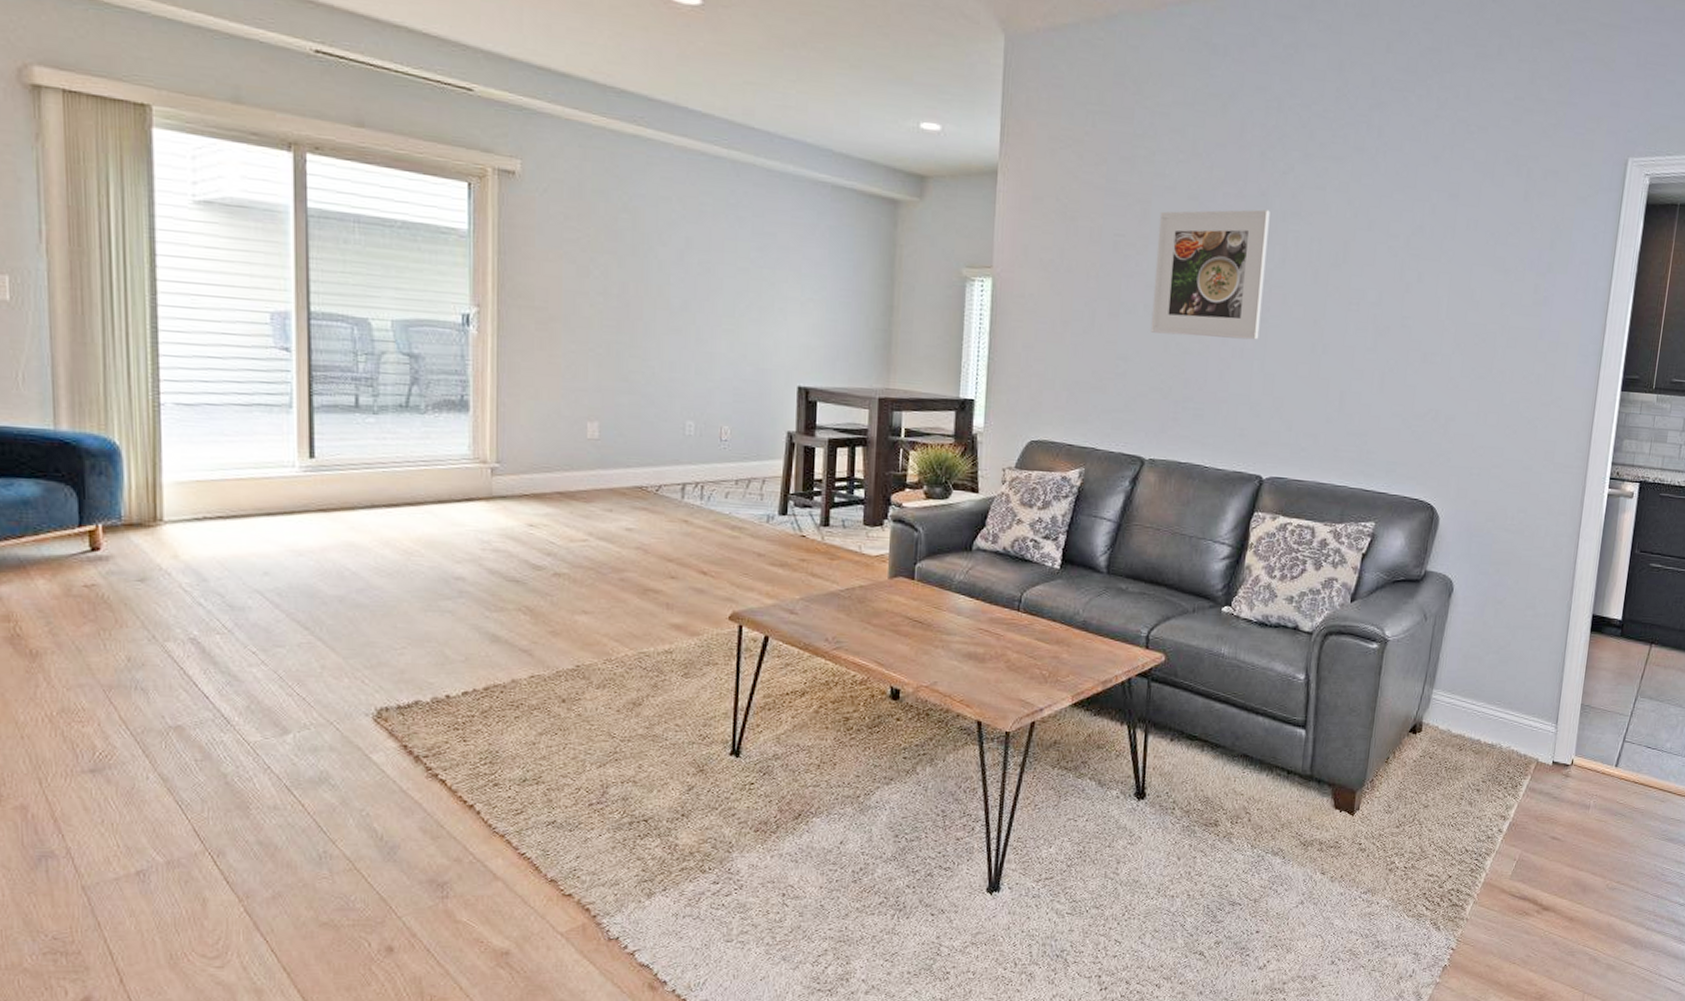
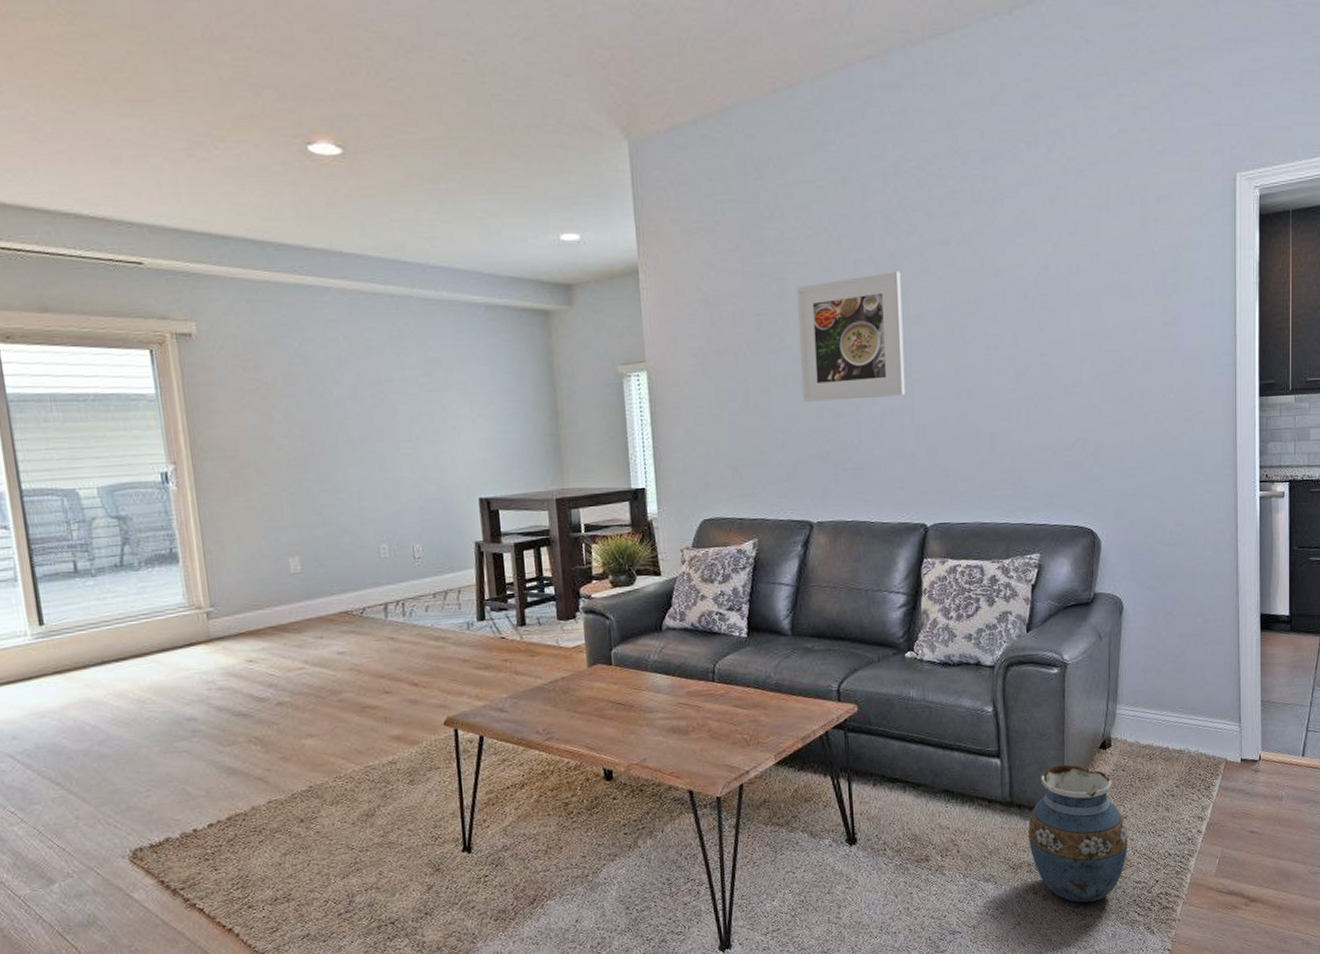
vase: none [1323,744,1427,889] -> present [1028,764,1128,903]

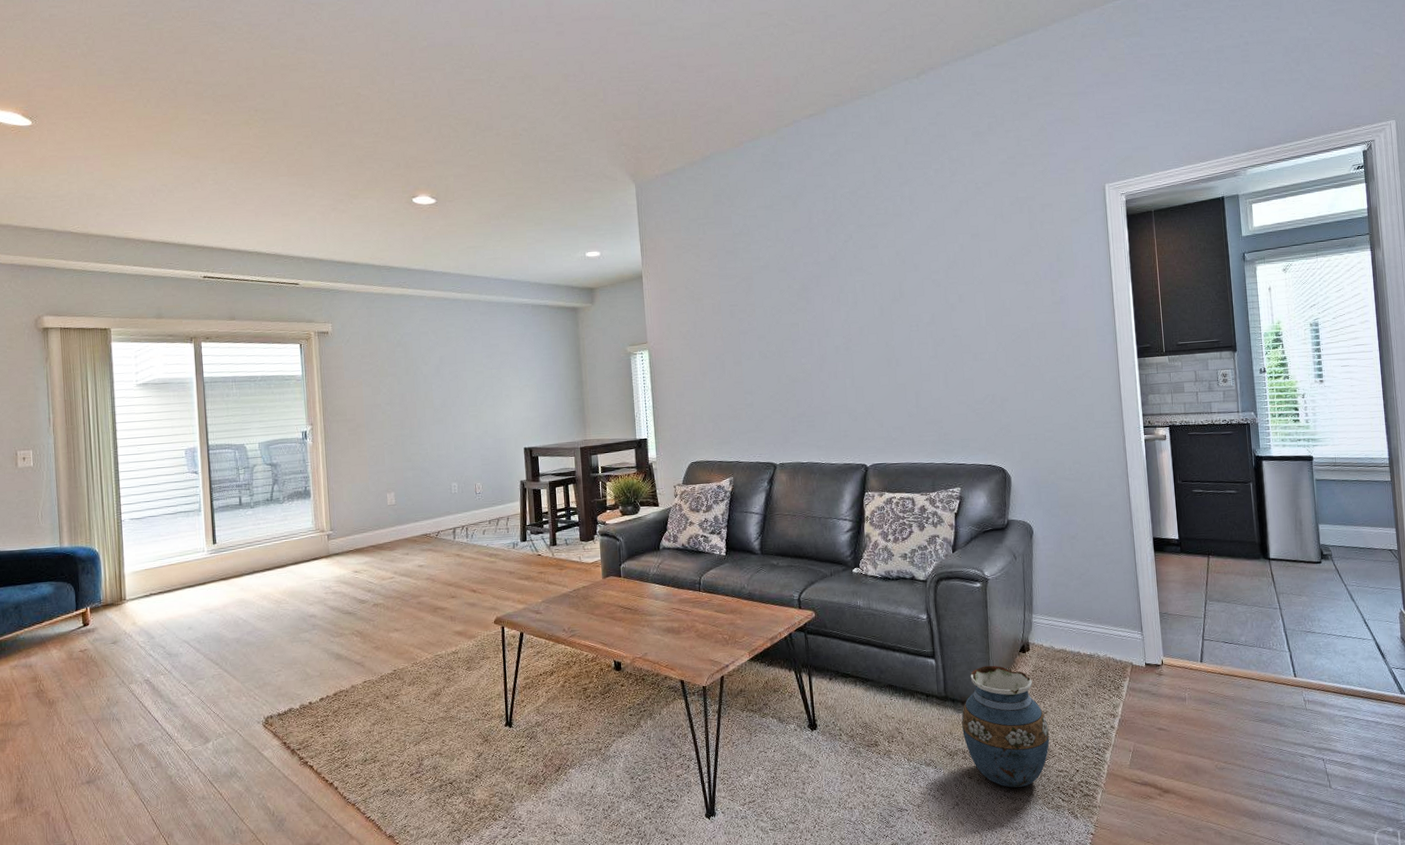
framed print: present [796,271,906,402] -> none [760,270,847,371]

